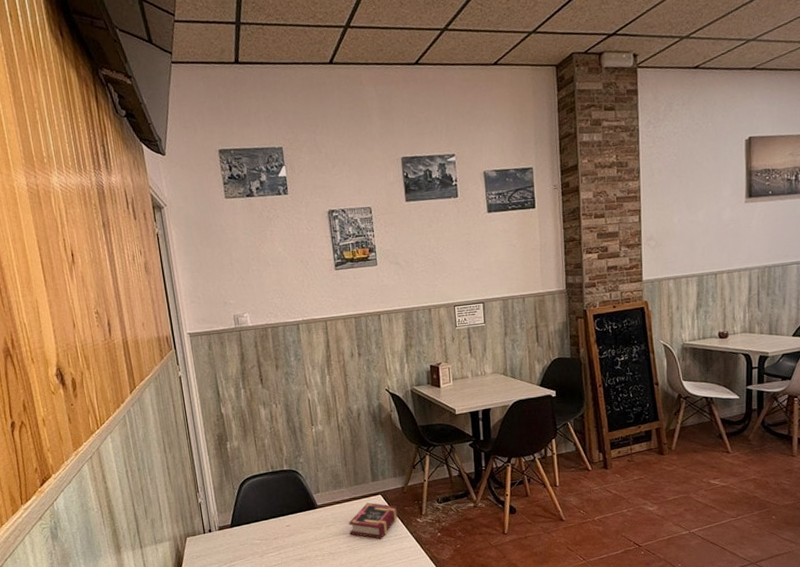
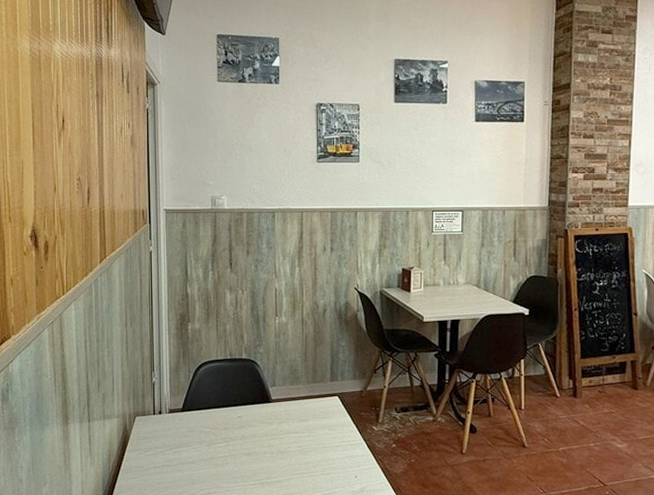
book: present [348,502,399,539] -> none [301,403,354,443]

